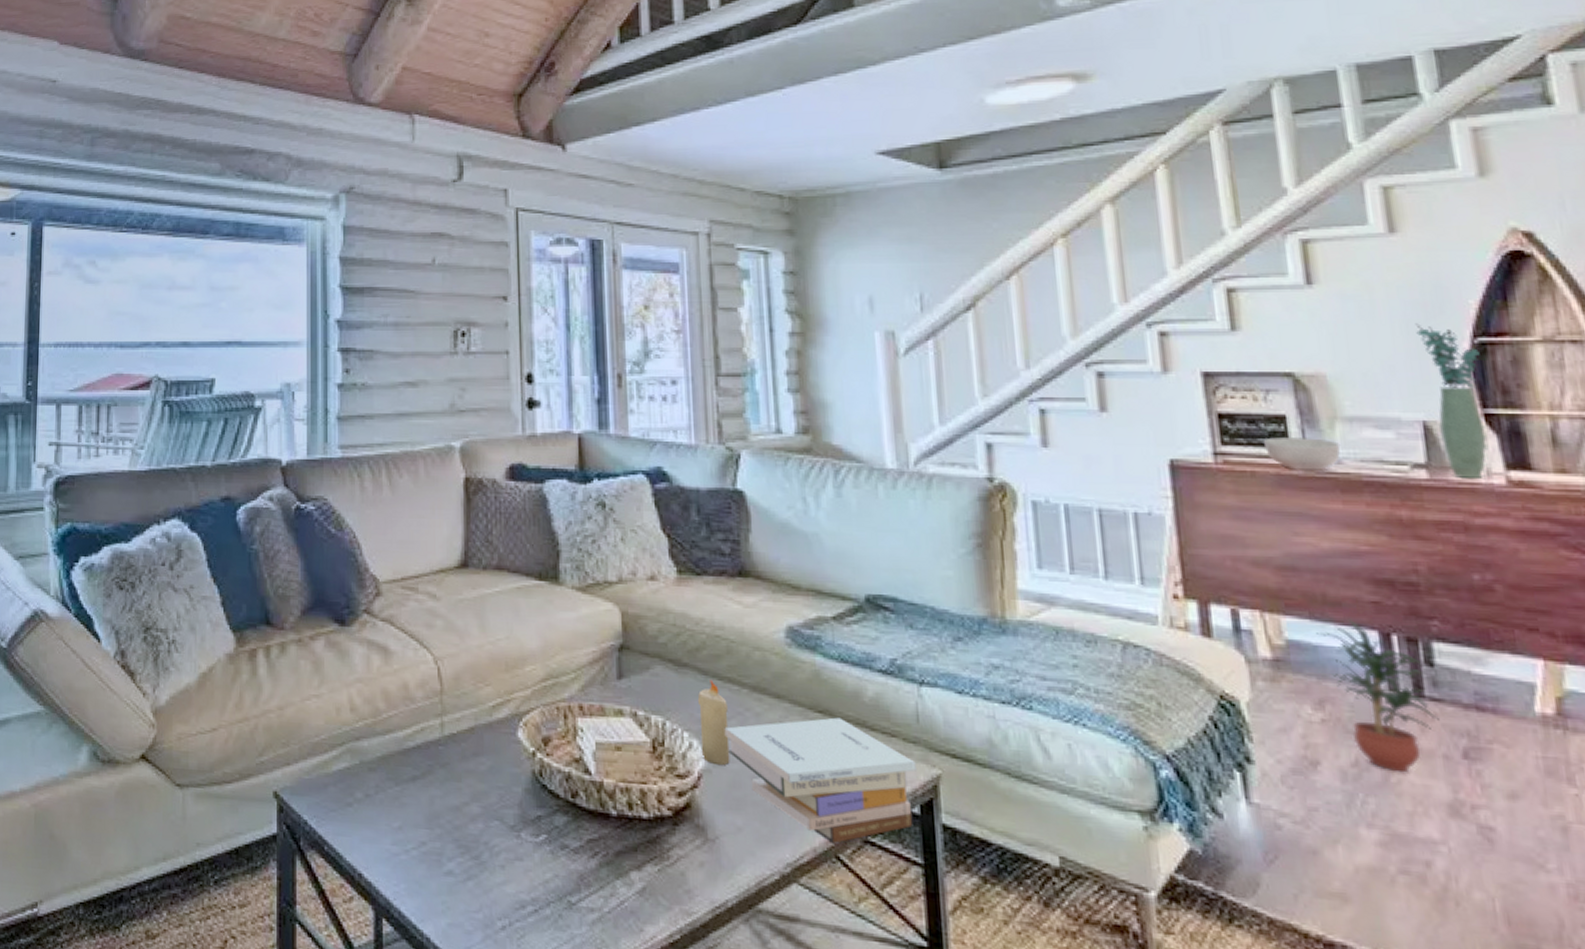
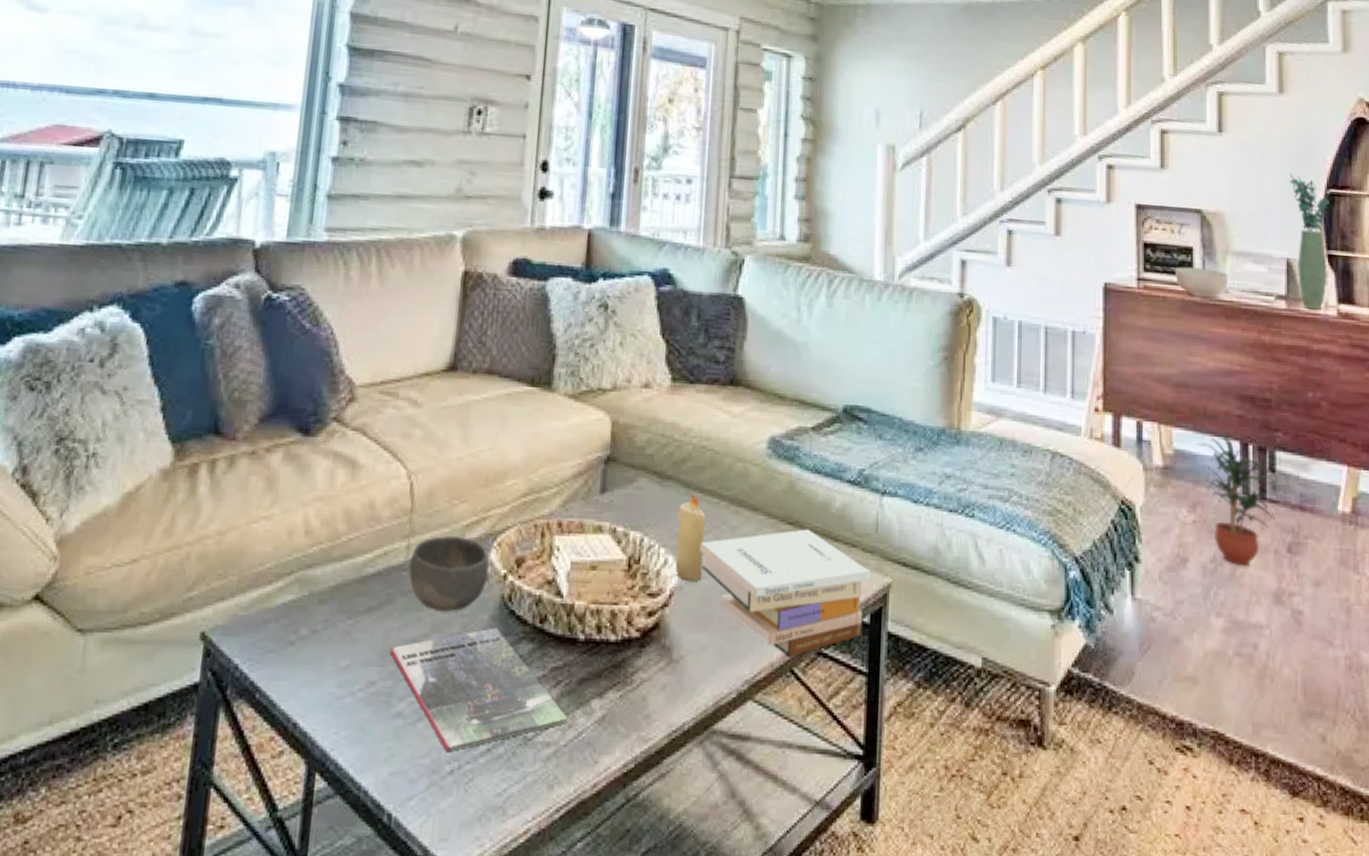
magazine: none [436,799,609,910] -> present [390,627,568,753]
bowl: none [444,715,518,783] -> present [408,536,489,611]

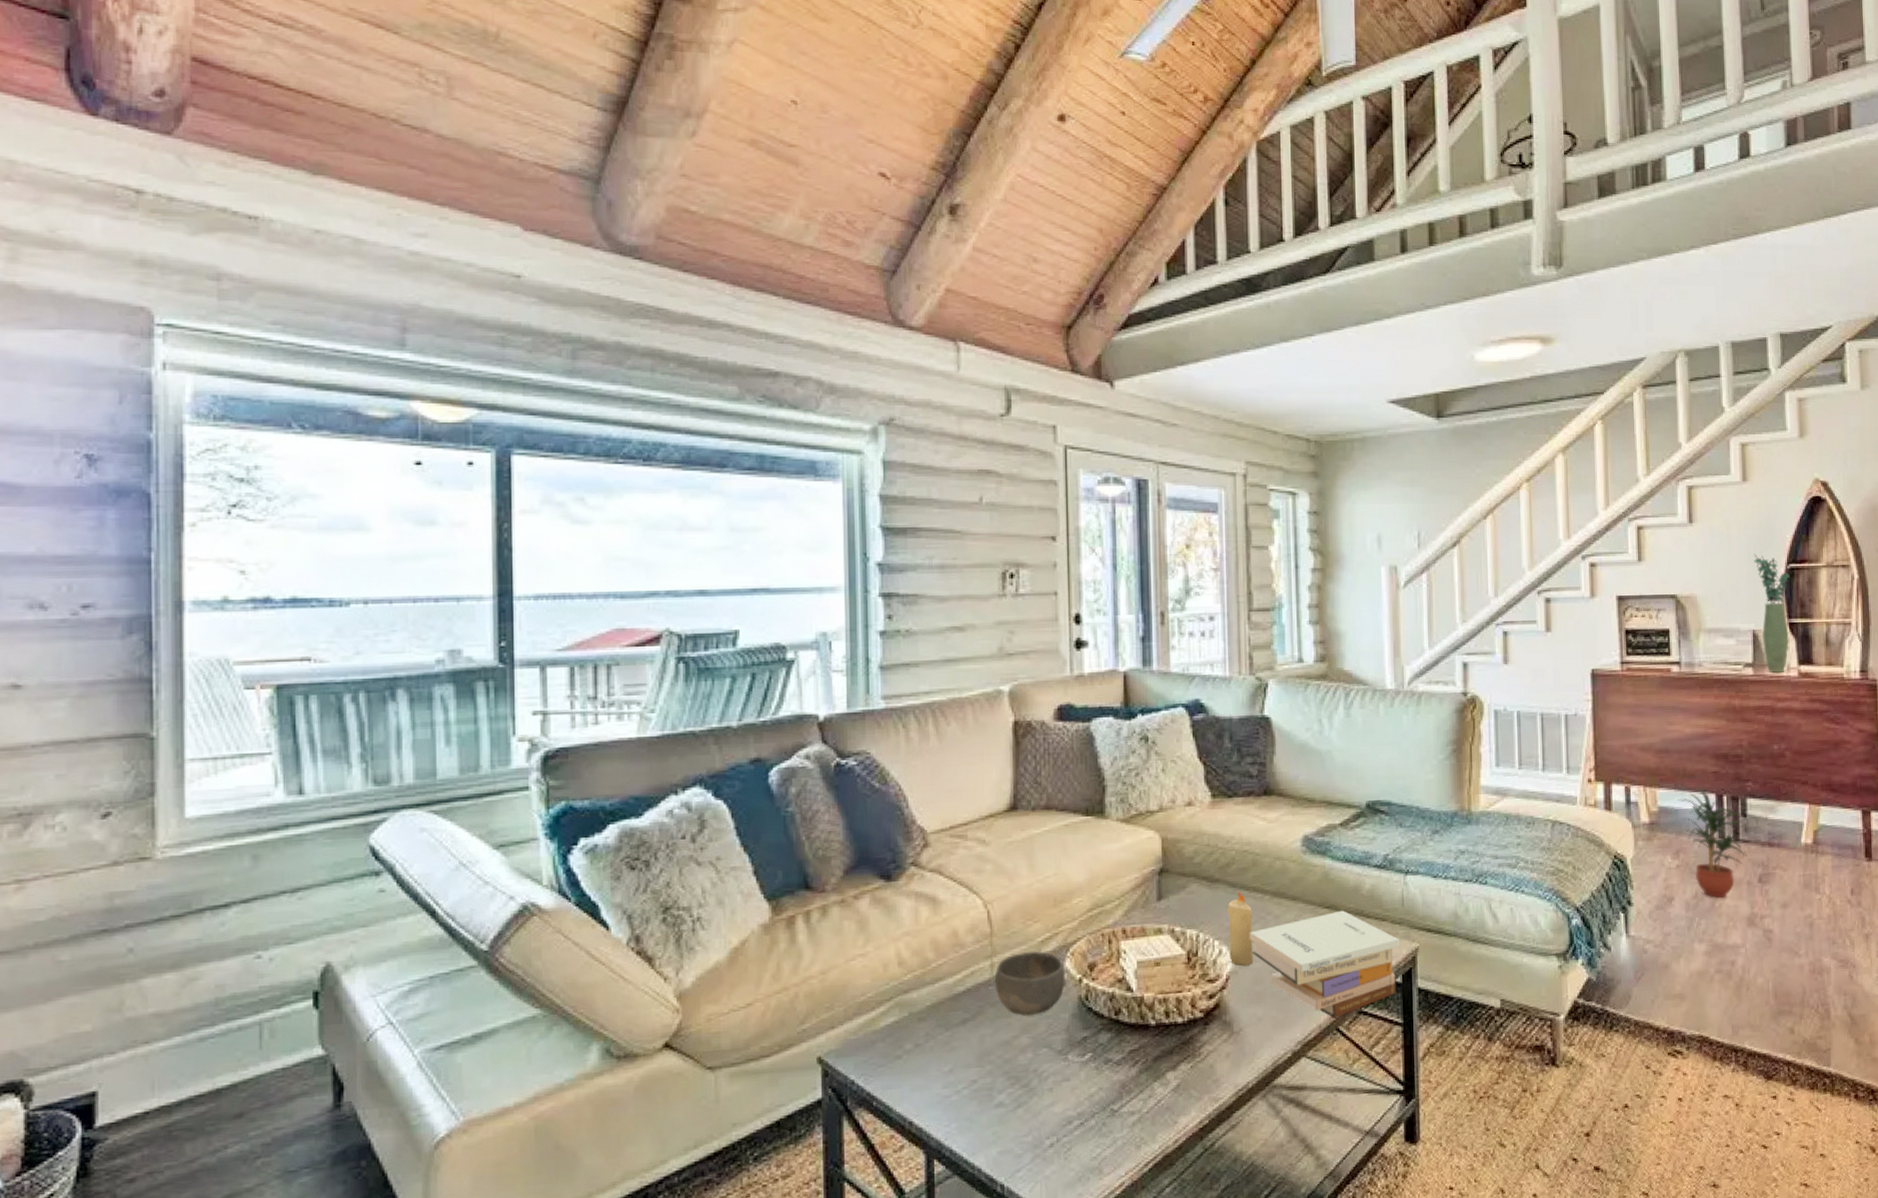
magazine: present [390,627,568,753] -> none [986,1023,1148,1130]
bowl: present [1174,267,1229,299] -> none [1653,647,1702,674]

